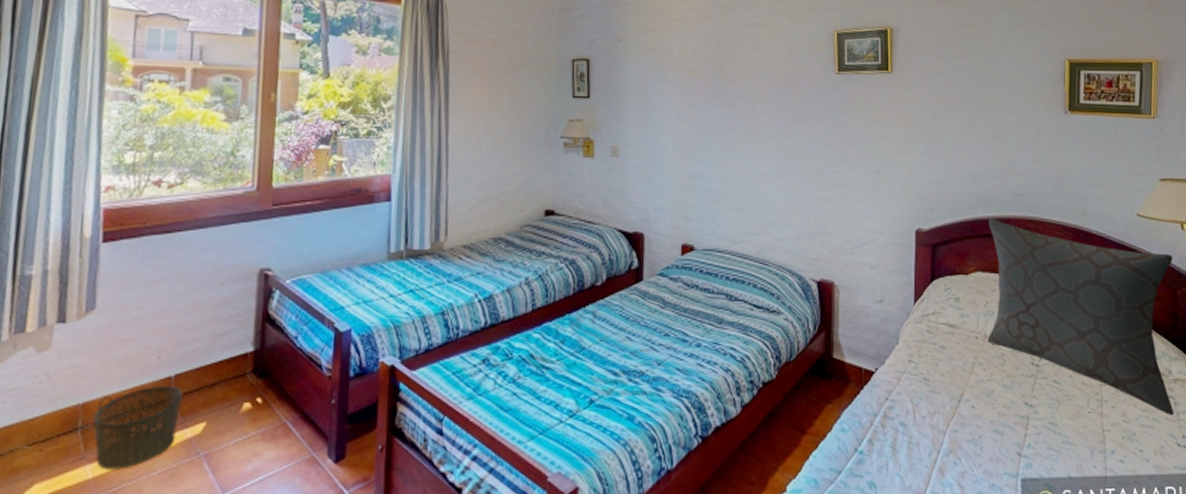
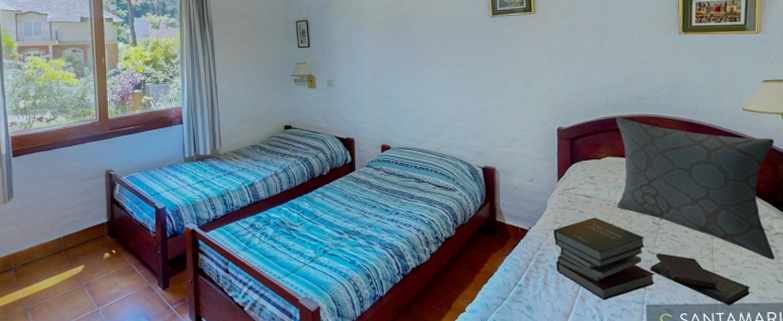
basket: present [93,386,184,470] -> none [19,243,69,293]
books: none [906,355,1032,473] -> present [553,217,655,300]
diary: none [1027,405,1146,479] -> present [650,253,751,306]

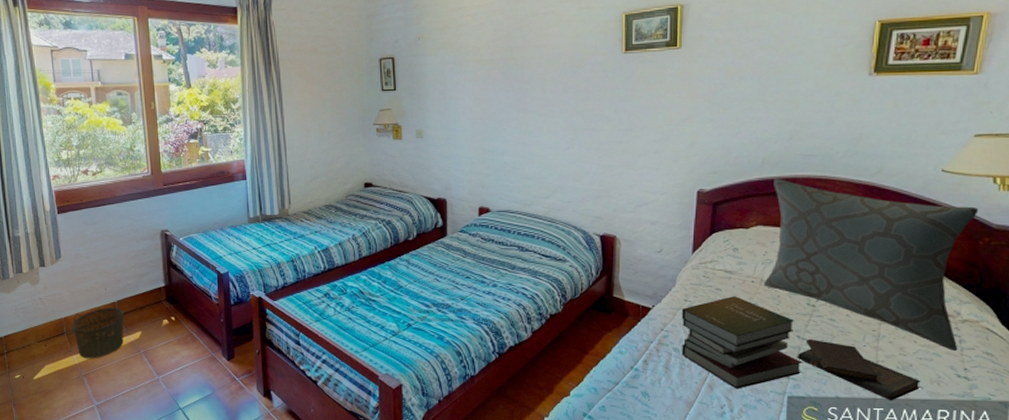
basket: none [19,243,69,293] -> present [72,308,125,359]

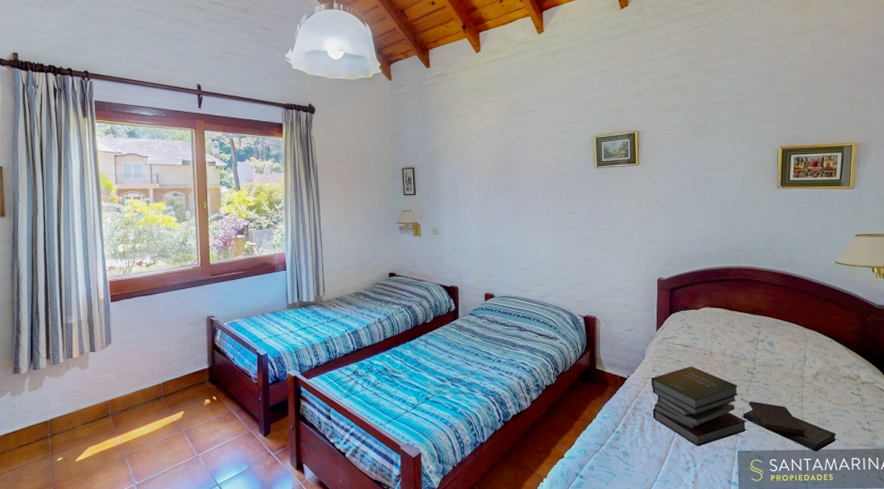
basket: present [72,308,125,359] -> none [117,389,169,439]
pillow: present [763,179,979,351] -> none [713,269,865,408]

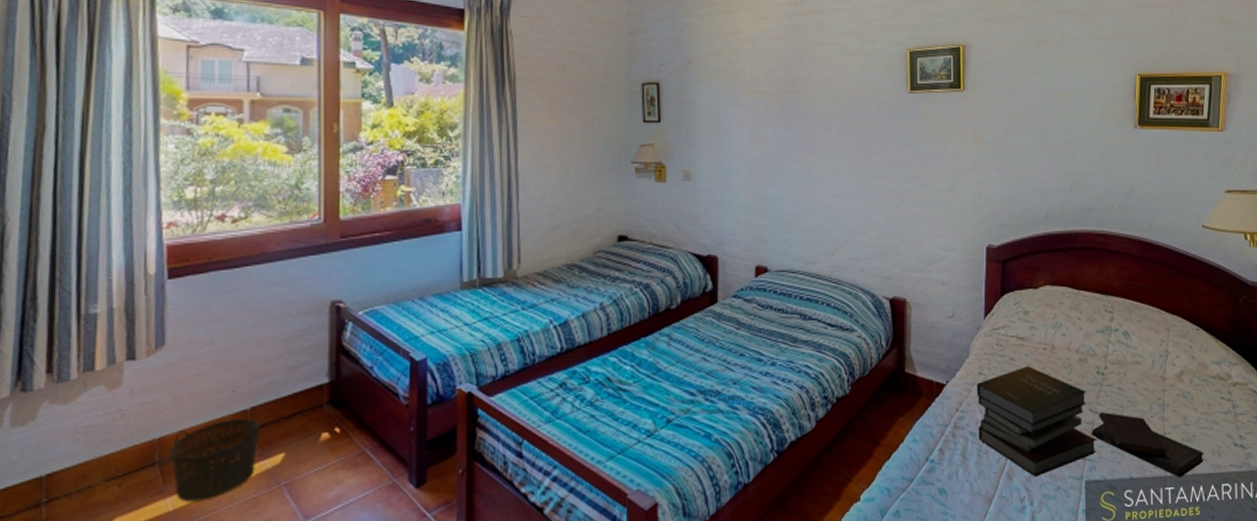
basket: none [117,389,169,439] -> present [170,418,261,502]

